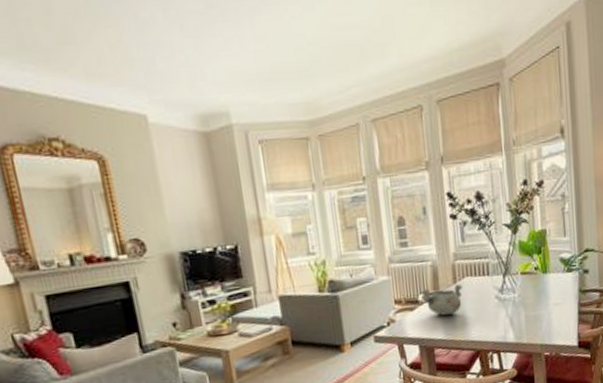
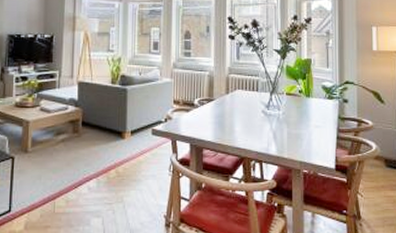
decorative bowl: present [421,284,463,316] -> none [197,94,234,120]

